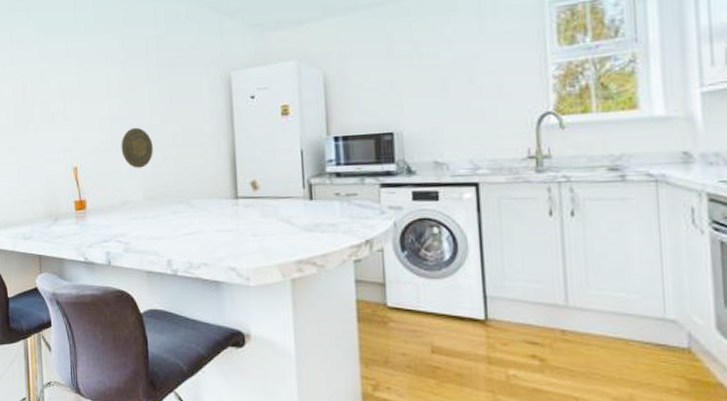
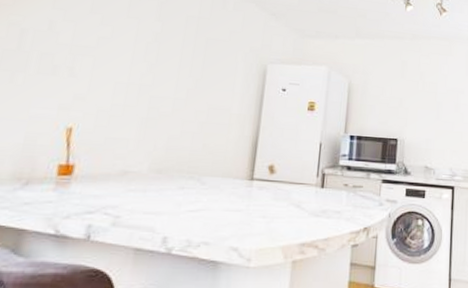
decorative plate: present [121,127,153,168] -> none [133,97,173,139]

